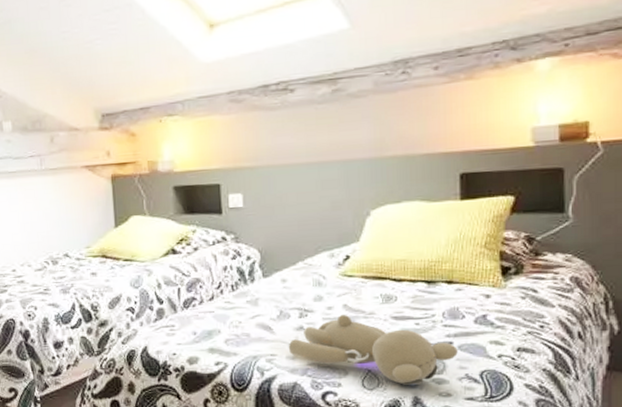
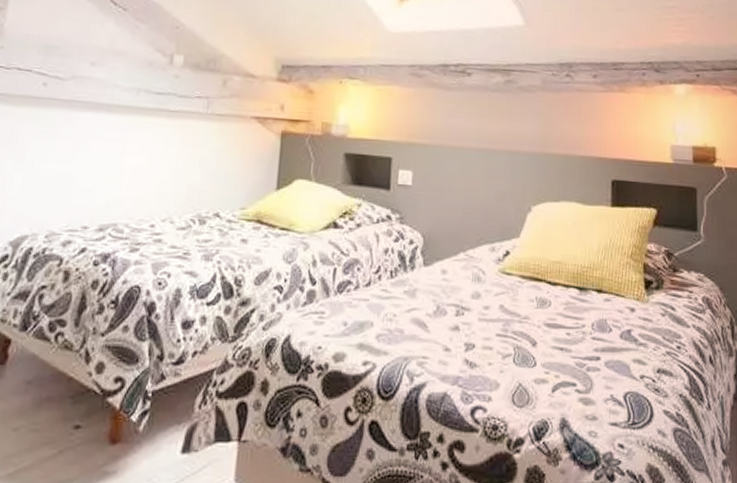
teddy bear: present [289,314,458,386] -> none [442,315,604,405]

